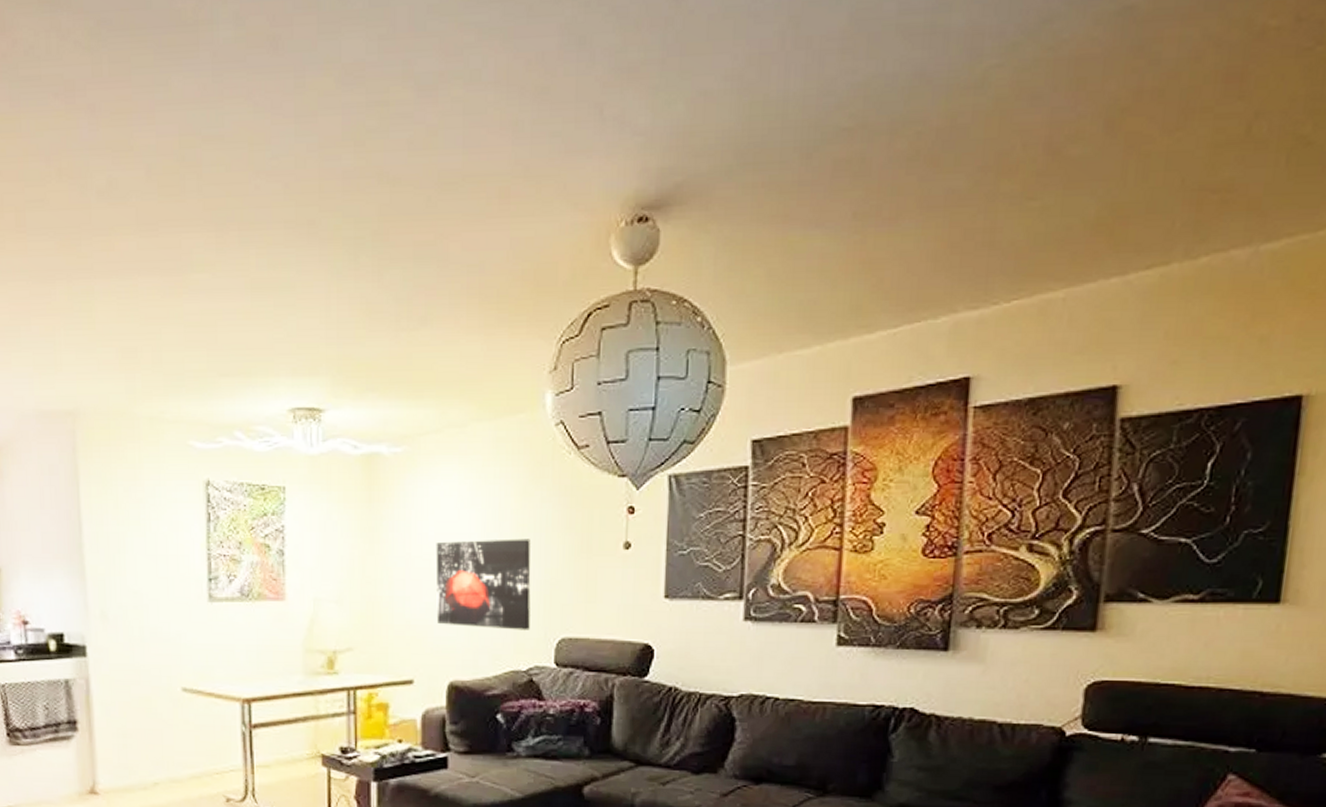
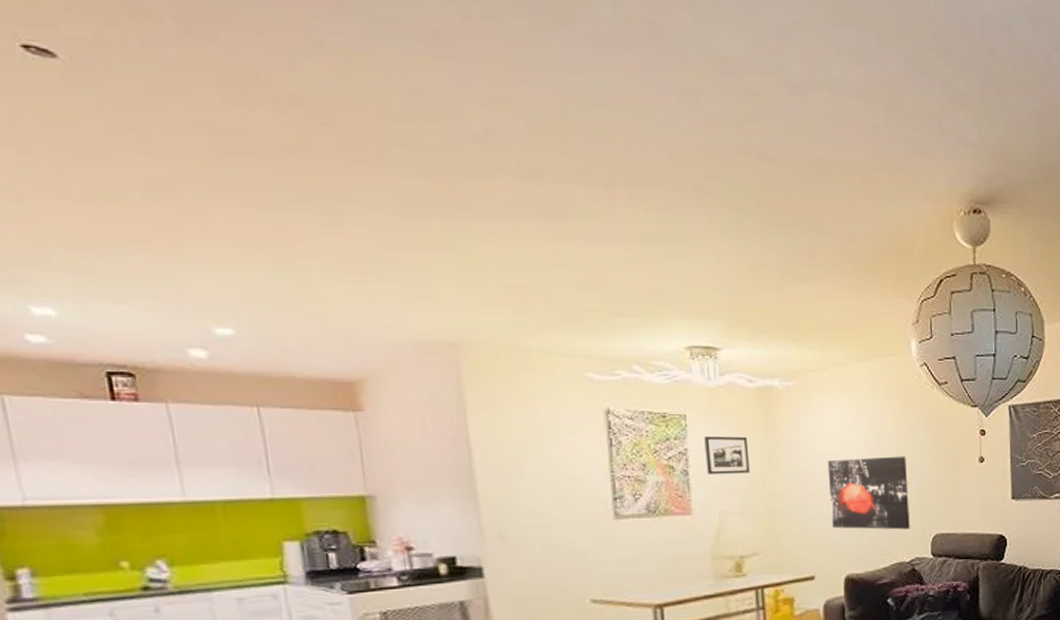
picture frame: none [303,512,349,555] -> present [704,436,750,474]

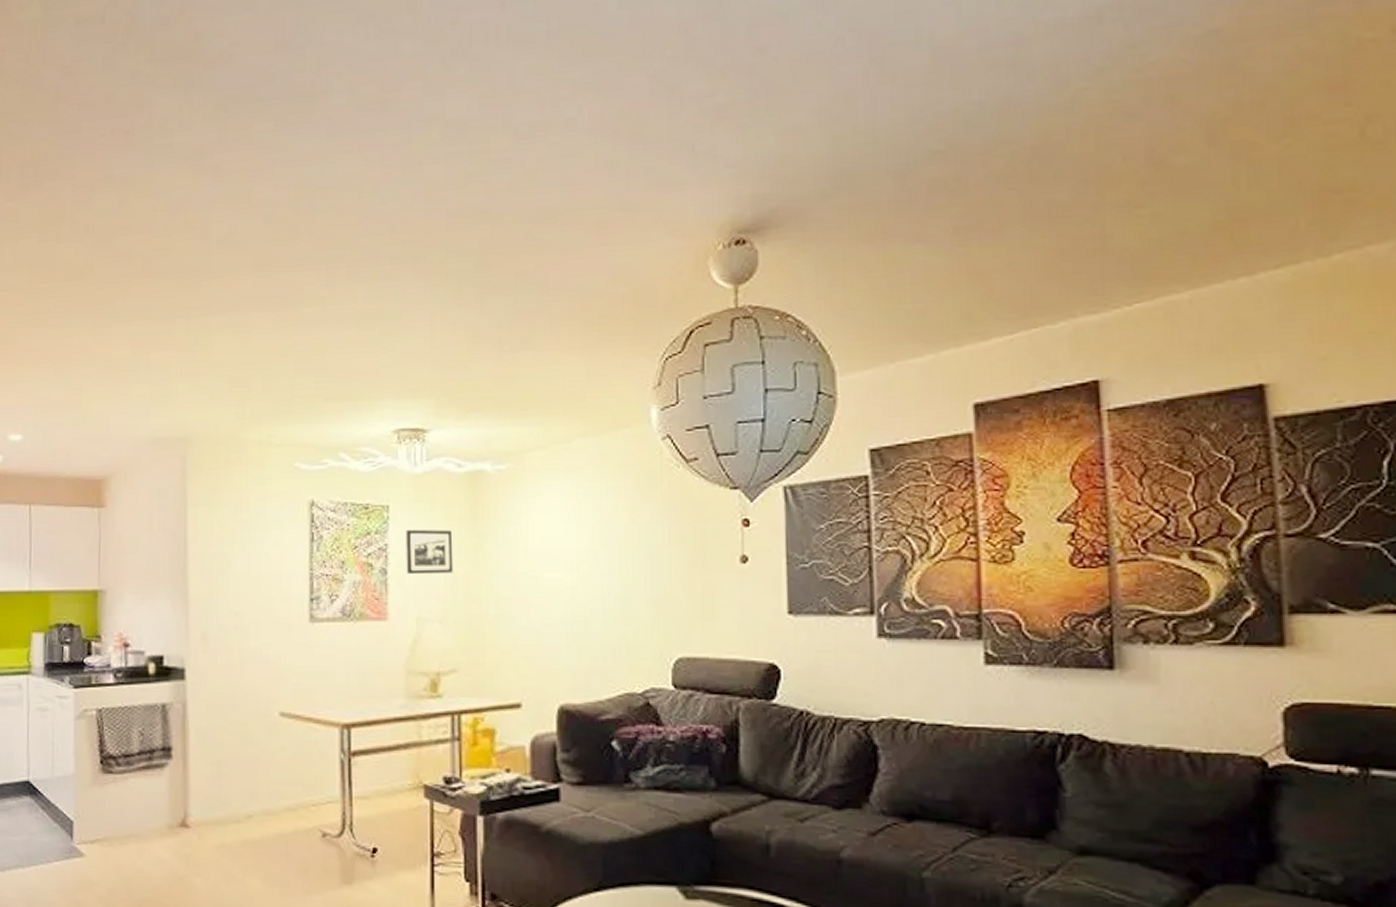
wall art: present [827,456,910,530] -> none [542,554,644,650]

